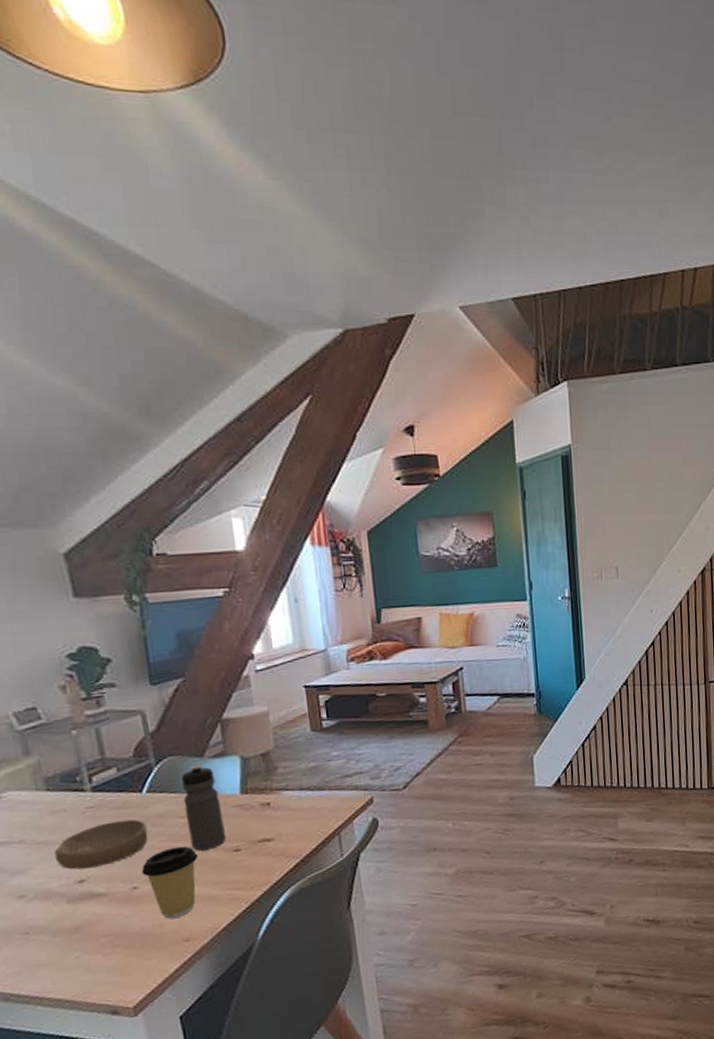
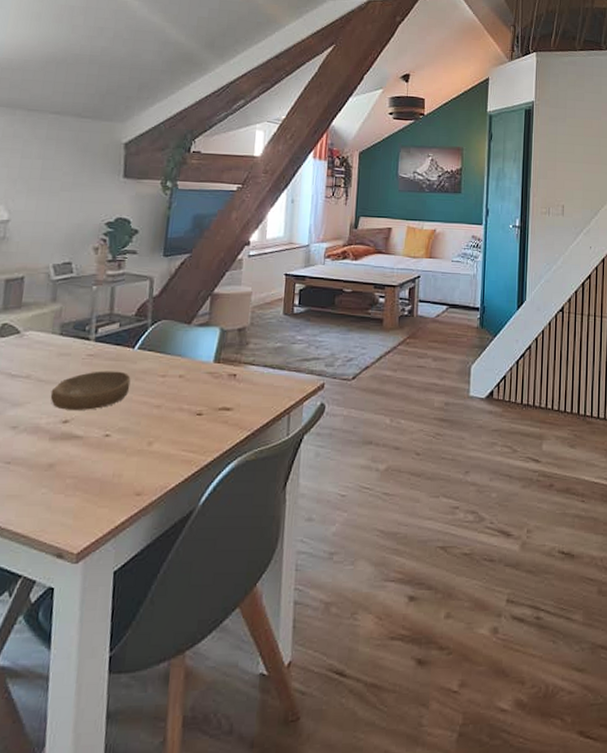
coffee cup: present [141,846,198,919] -> none [116,403,166,472]
water bottle: present [181,764,226,851] -> none [162,330,196,410]

